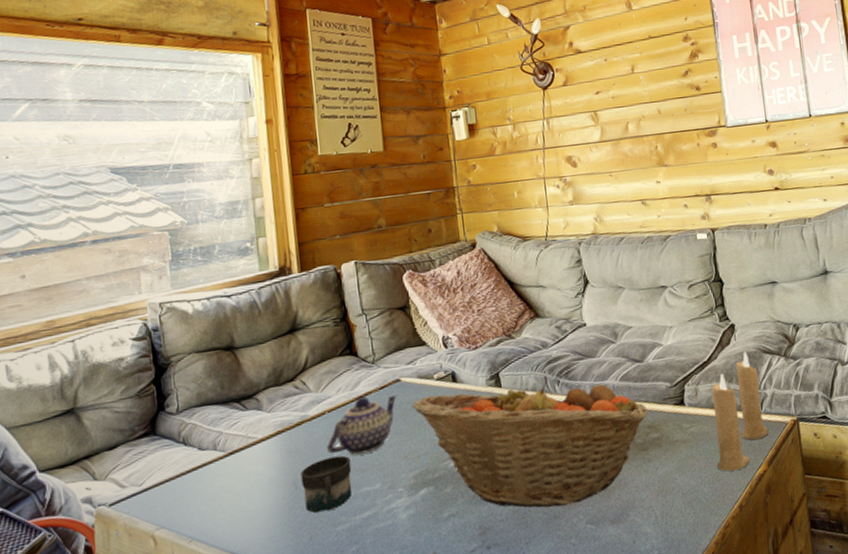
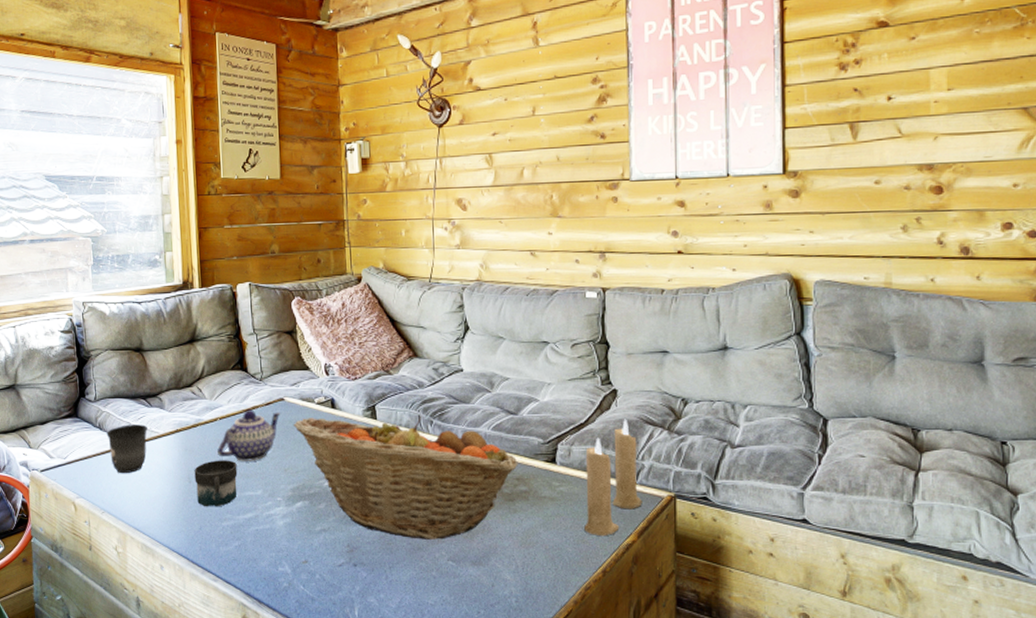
mug: none [192,431,244,492] -> present [106,424,149,474]

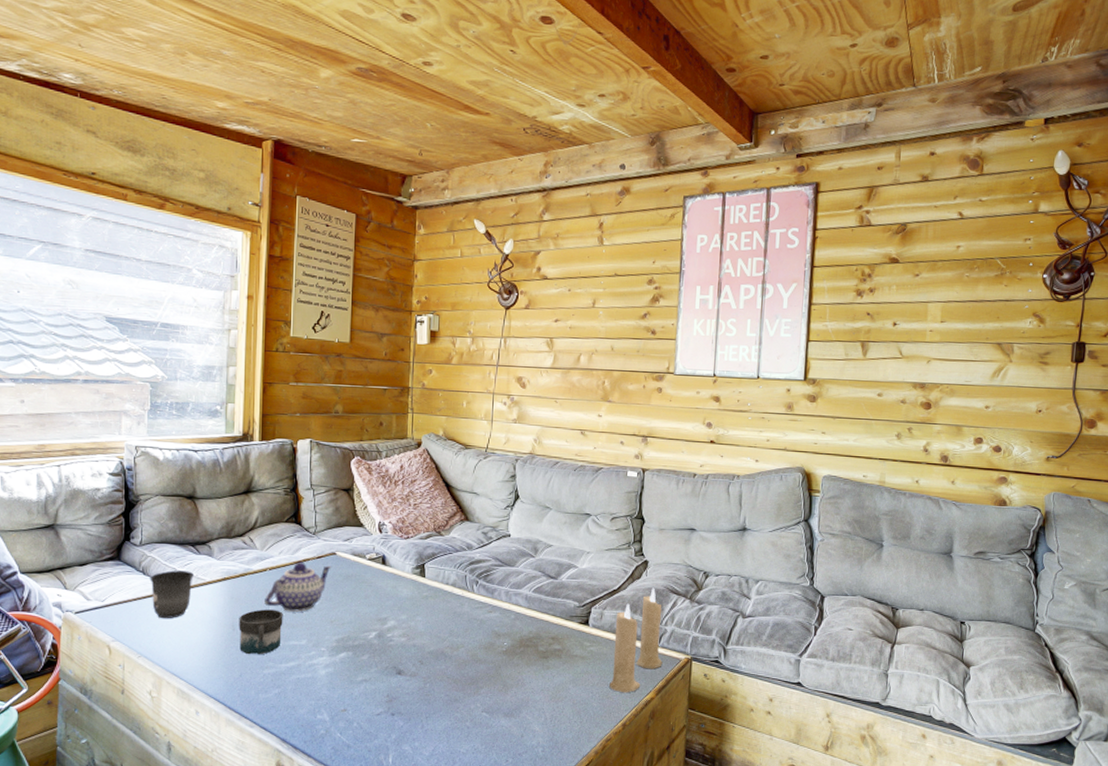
fruit basket: present [294,415,518,540] -> none [344,572,554,692]

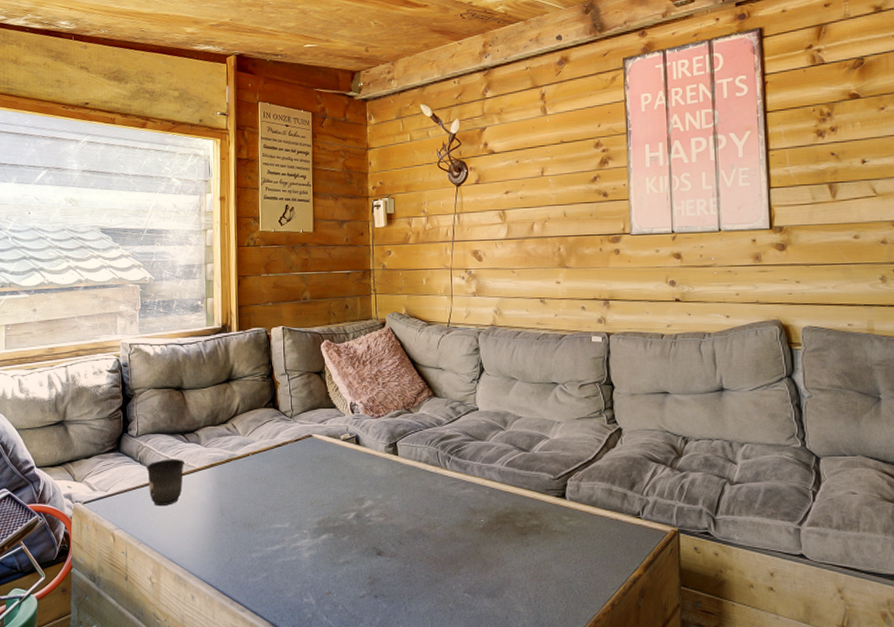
mug: present [239,609,283,655] -> none [226,494,267,539]
teapot: present [264,562,331,612] -> none [249,445,309,495]
candle: present [609,587,663,693] -> none [593,456,648,570]

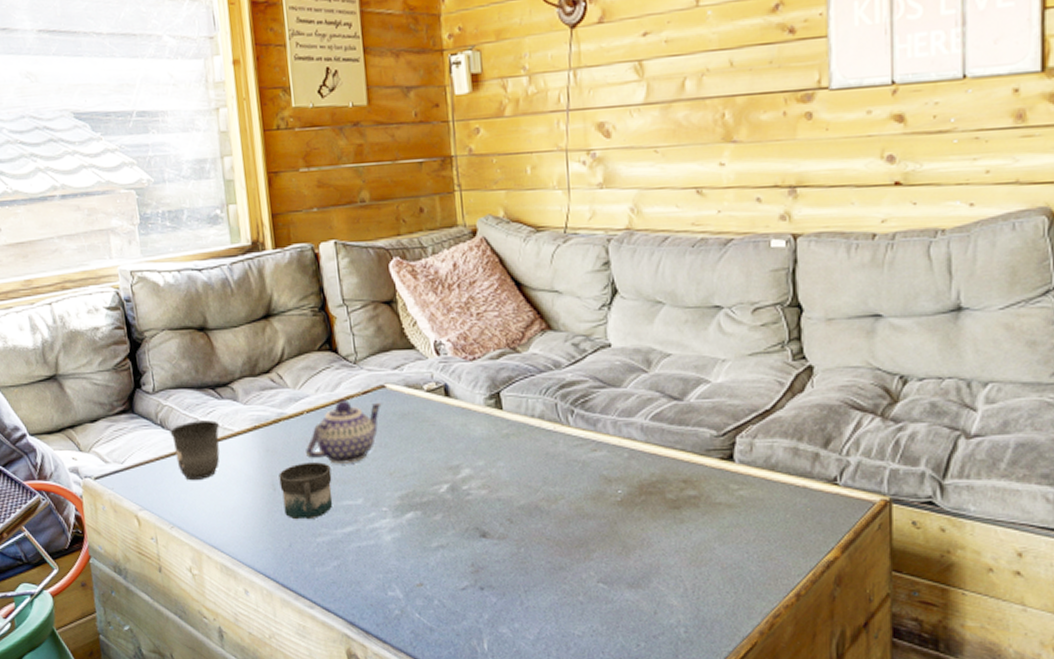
mug: none [226,494,267,539] -> present [278,462,333,520]
teapot: none [249,445,309,495] -> present [306,400,382,464]

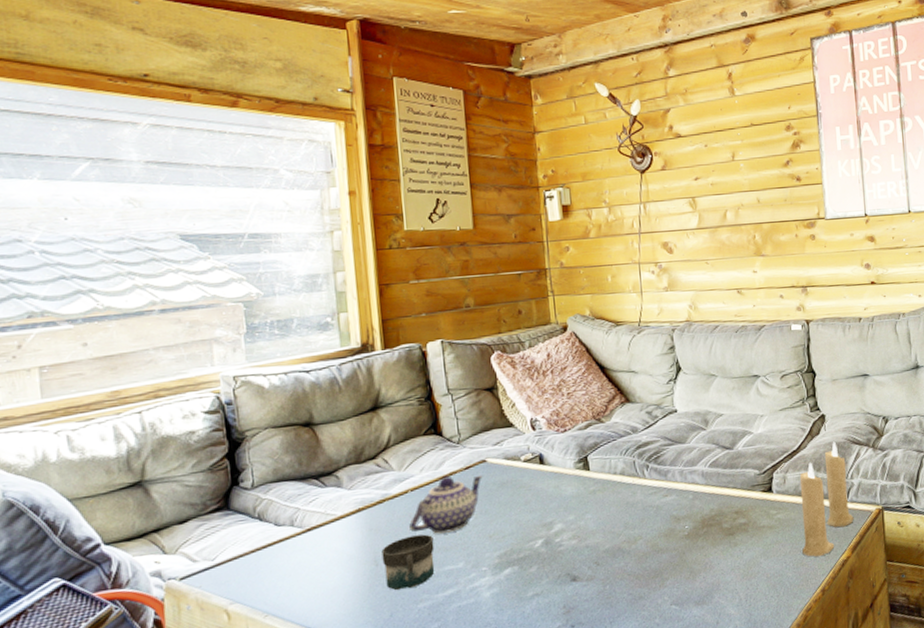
mug: present [170,420,220,481] -> none [268,508,323,568]
candle: none [772,403,847,552] -> present [799,441,854,557]

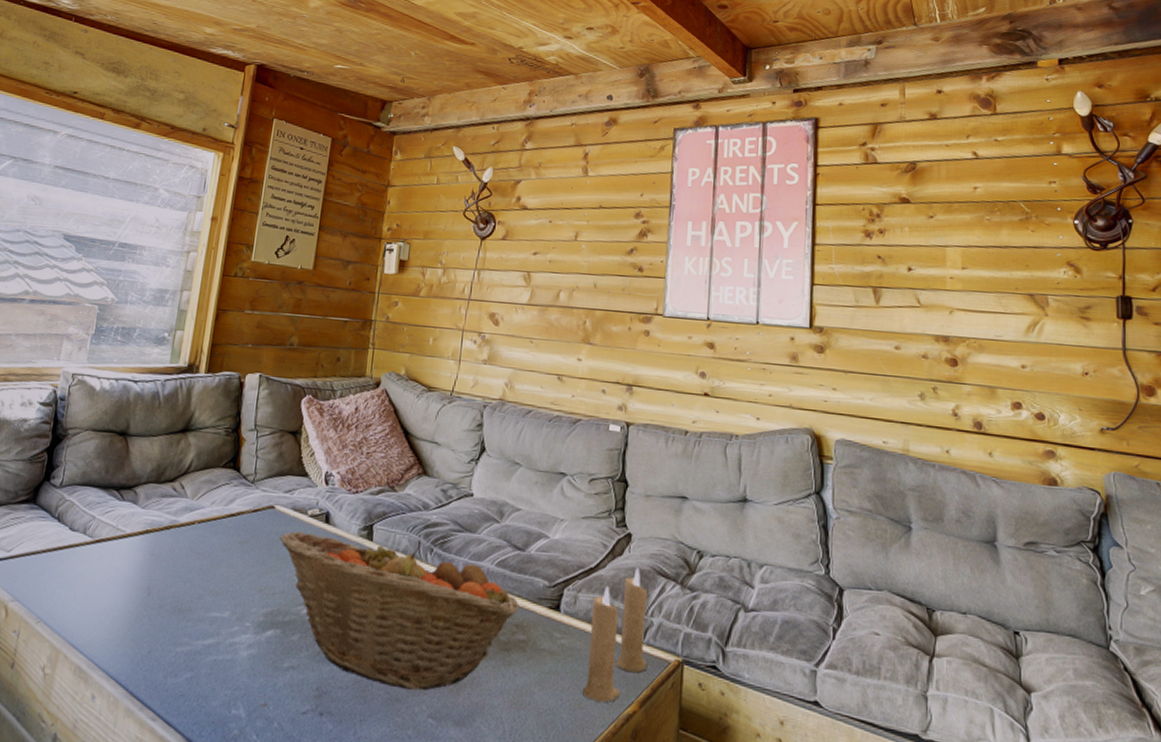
mug: present [381,534,435,591] -> none [152,570,207,628]
teapot: present [409,476,483,534] -> none [188,515,268,576]
fruit basket: none [498,461,736,589] -> present [280,531,519,691]

